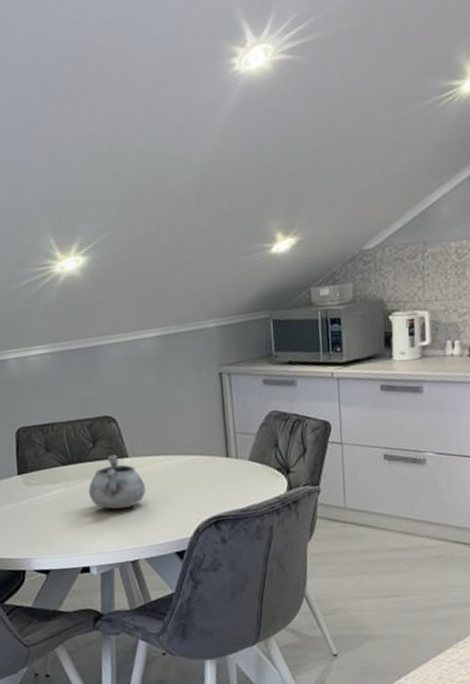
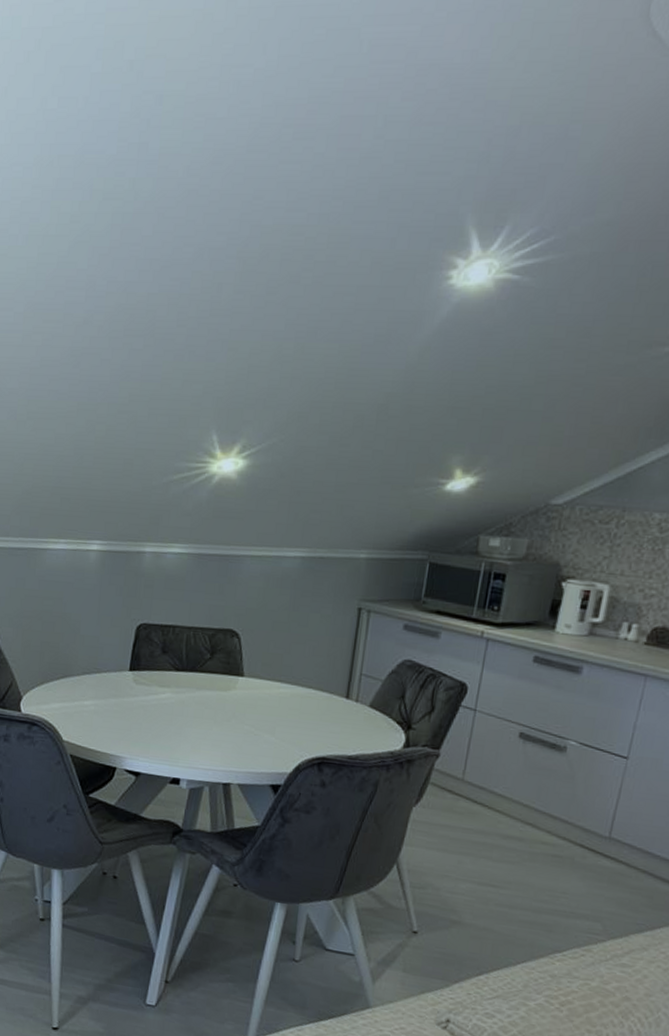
decorative bowl: present [88,454,146,510] -> none [195,670,255,729]

